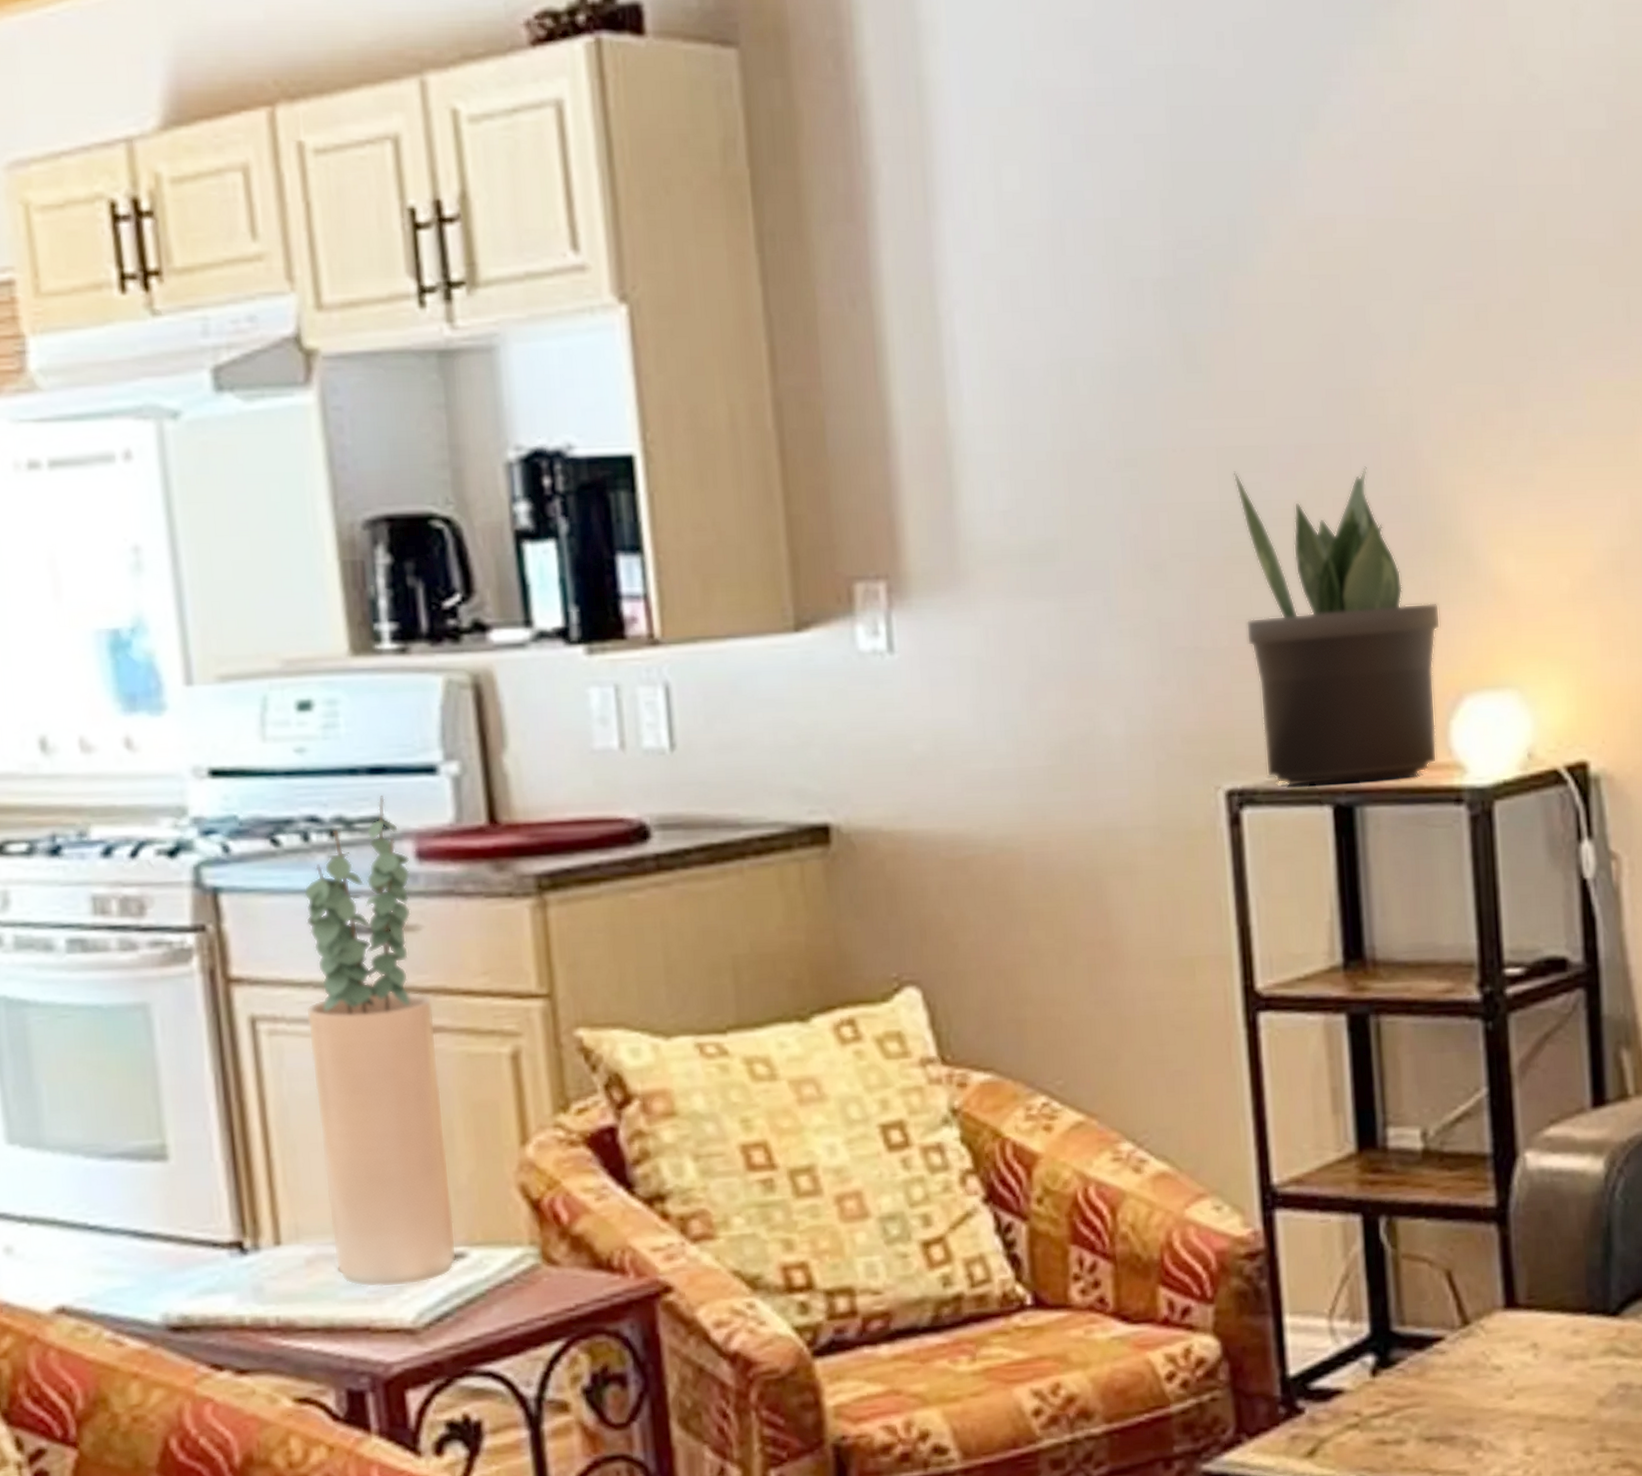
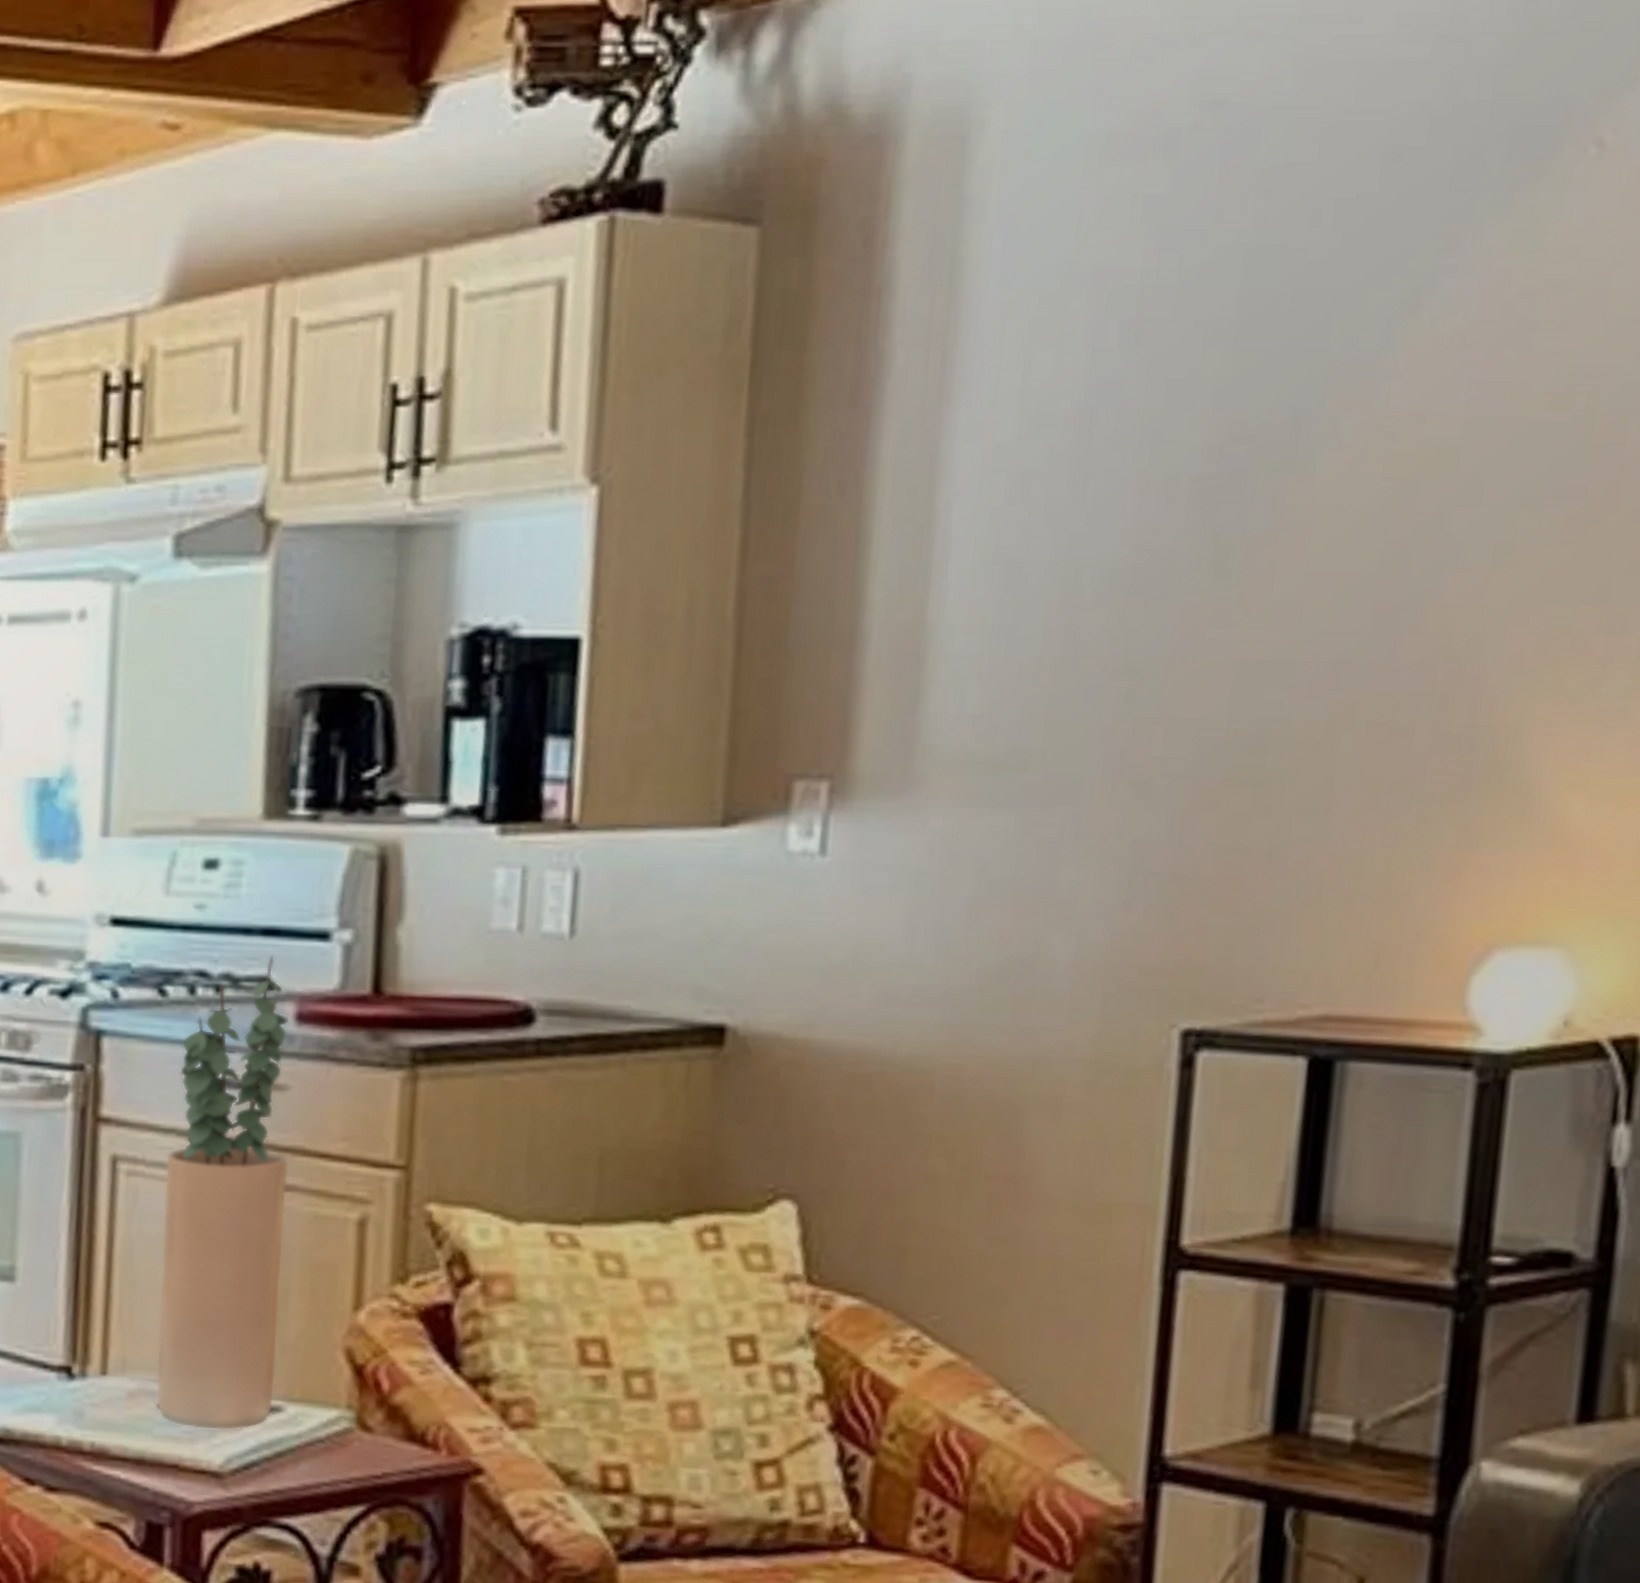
planter: present [1233,466,1441,787] -> none [1234,687,1480,1036]

